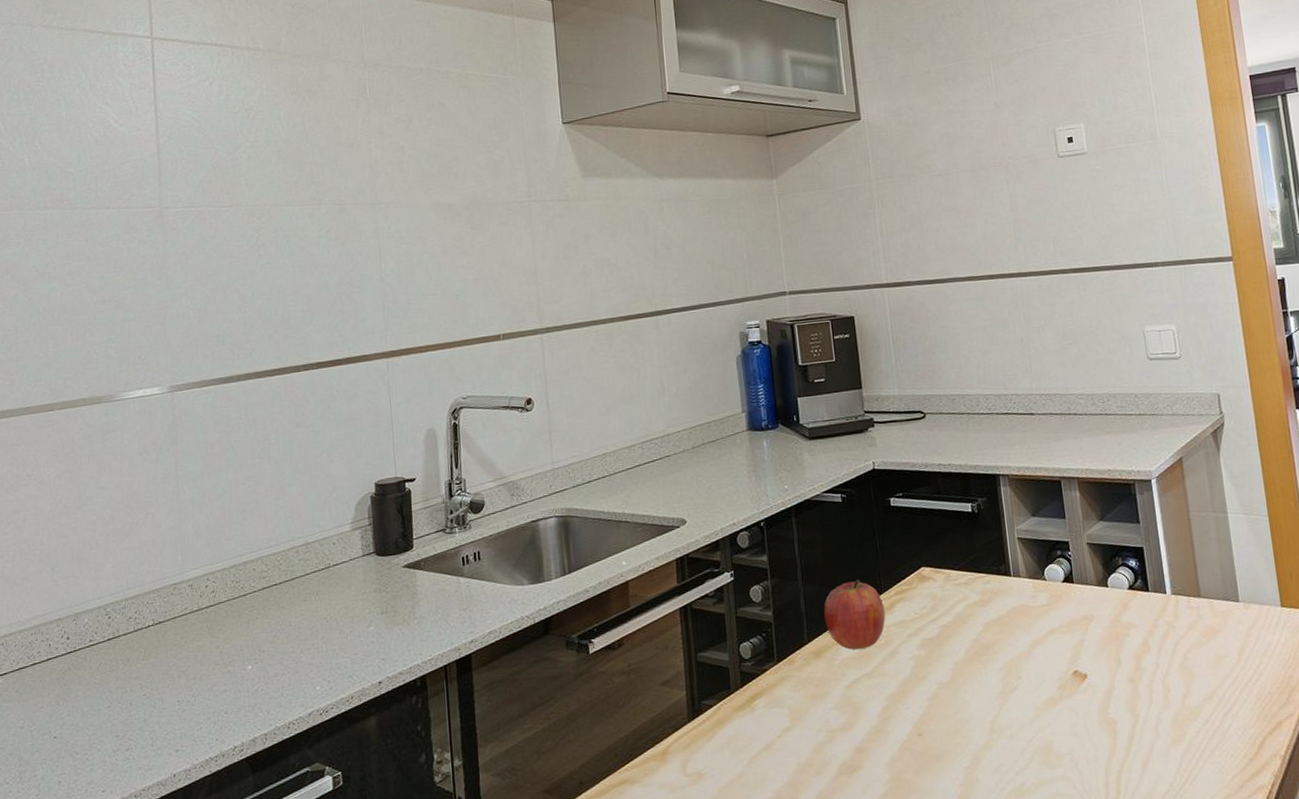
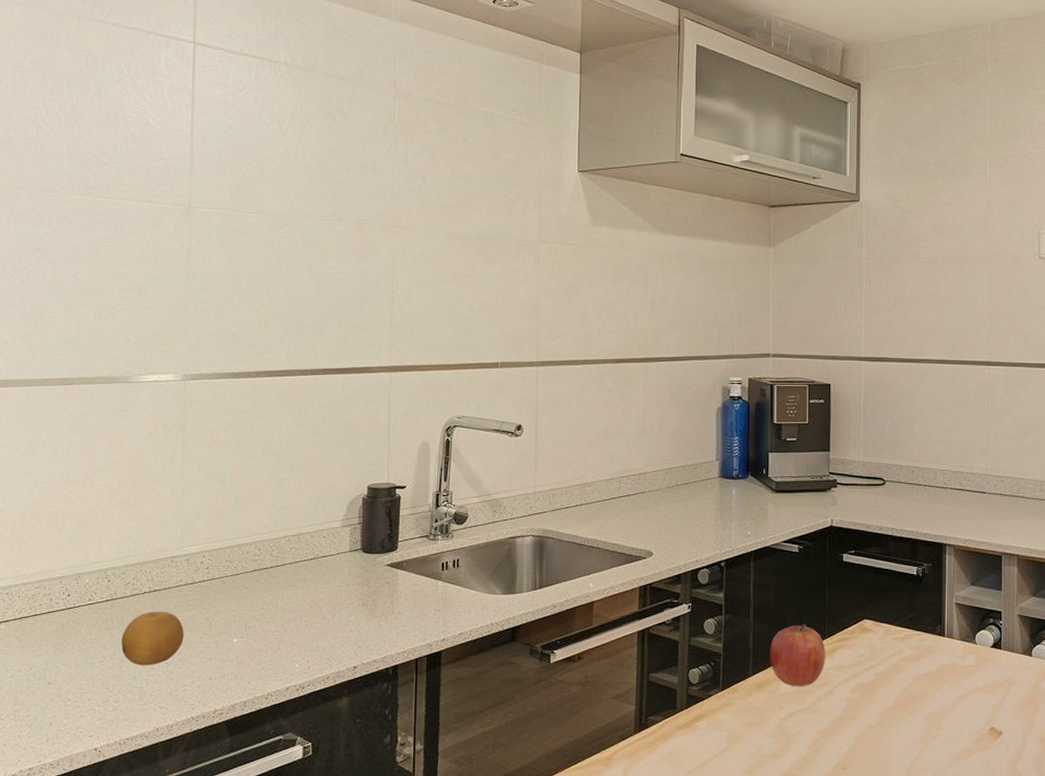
fruit: none [128,644,194,707] -> present [121,612,184,666]

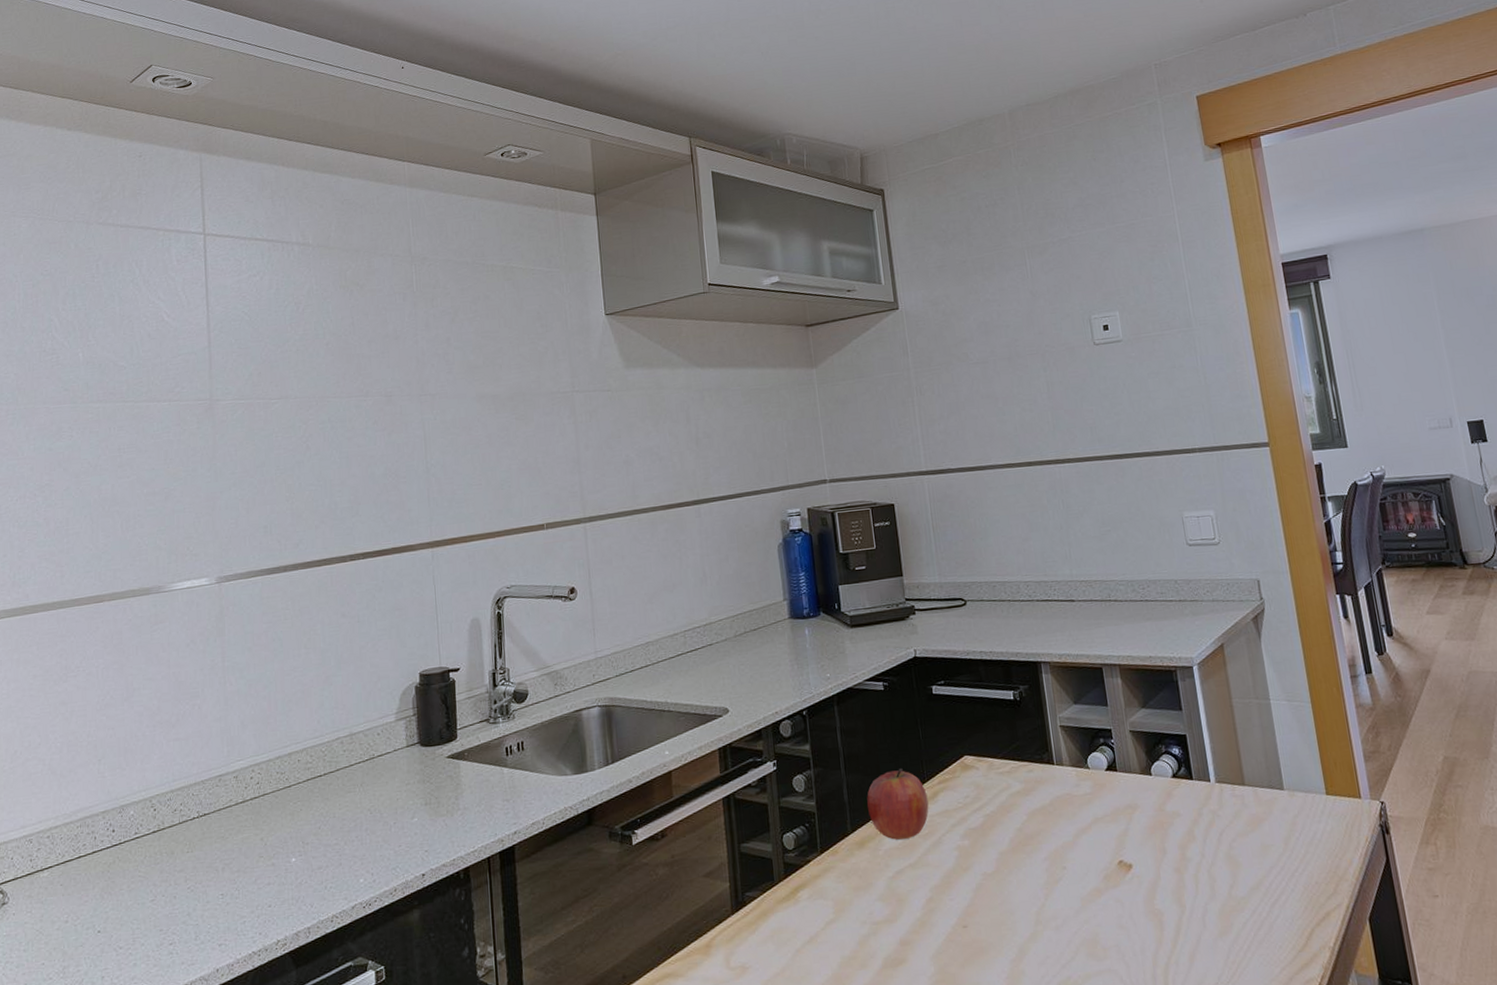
fruit: present [121,612,184,666] -> none [172,837,238,901]

